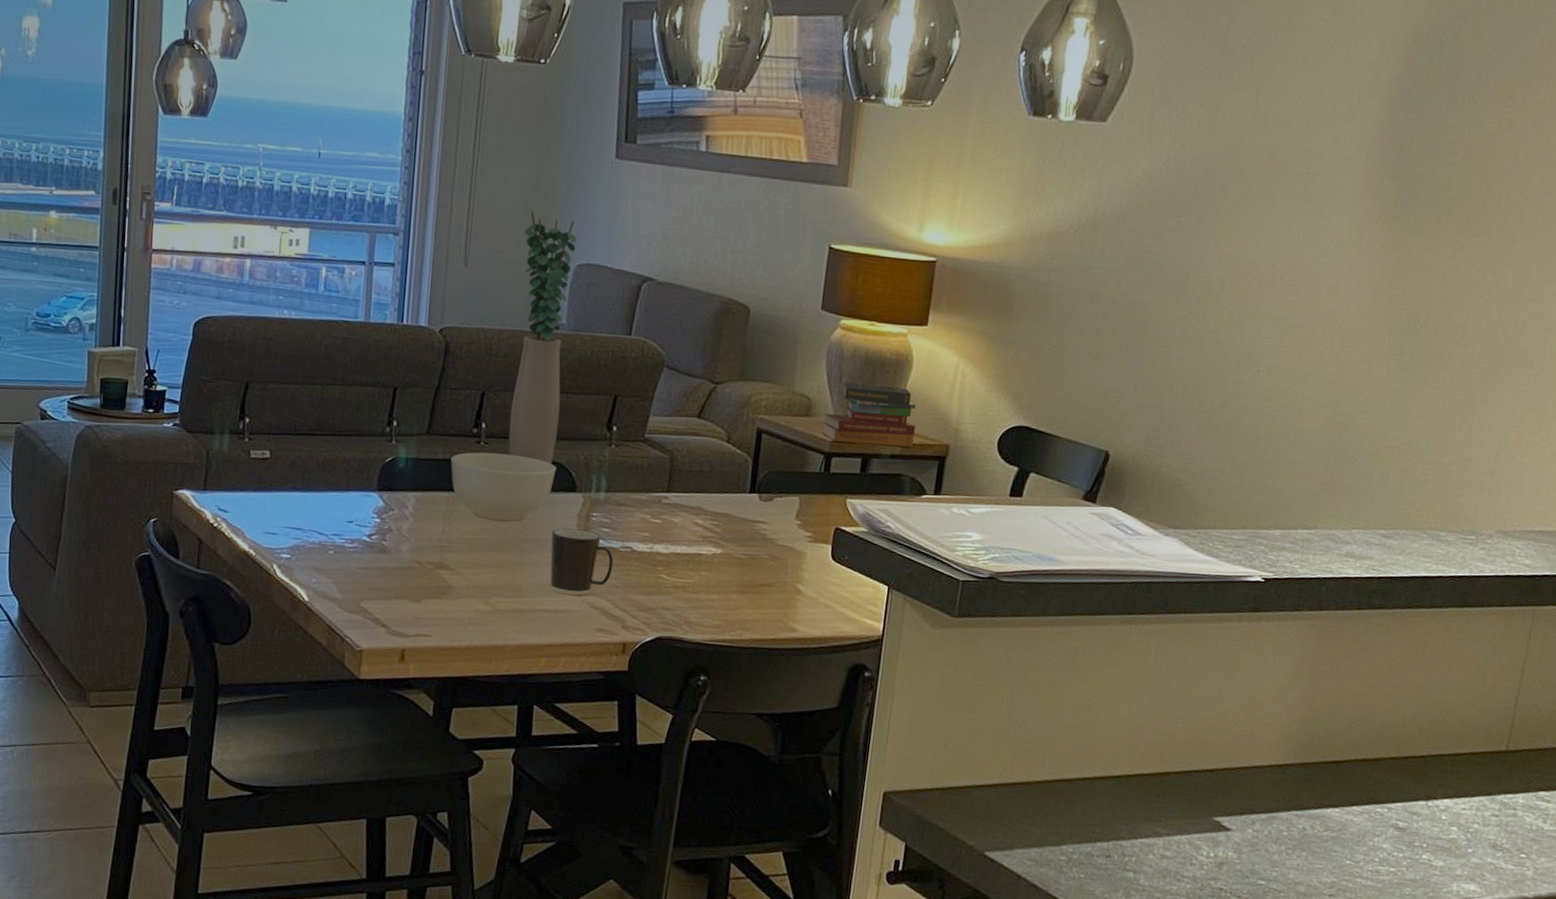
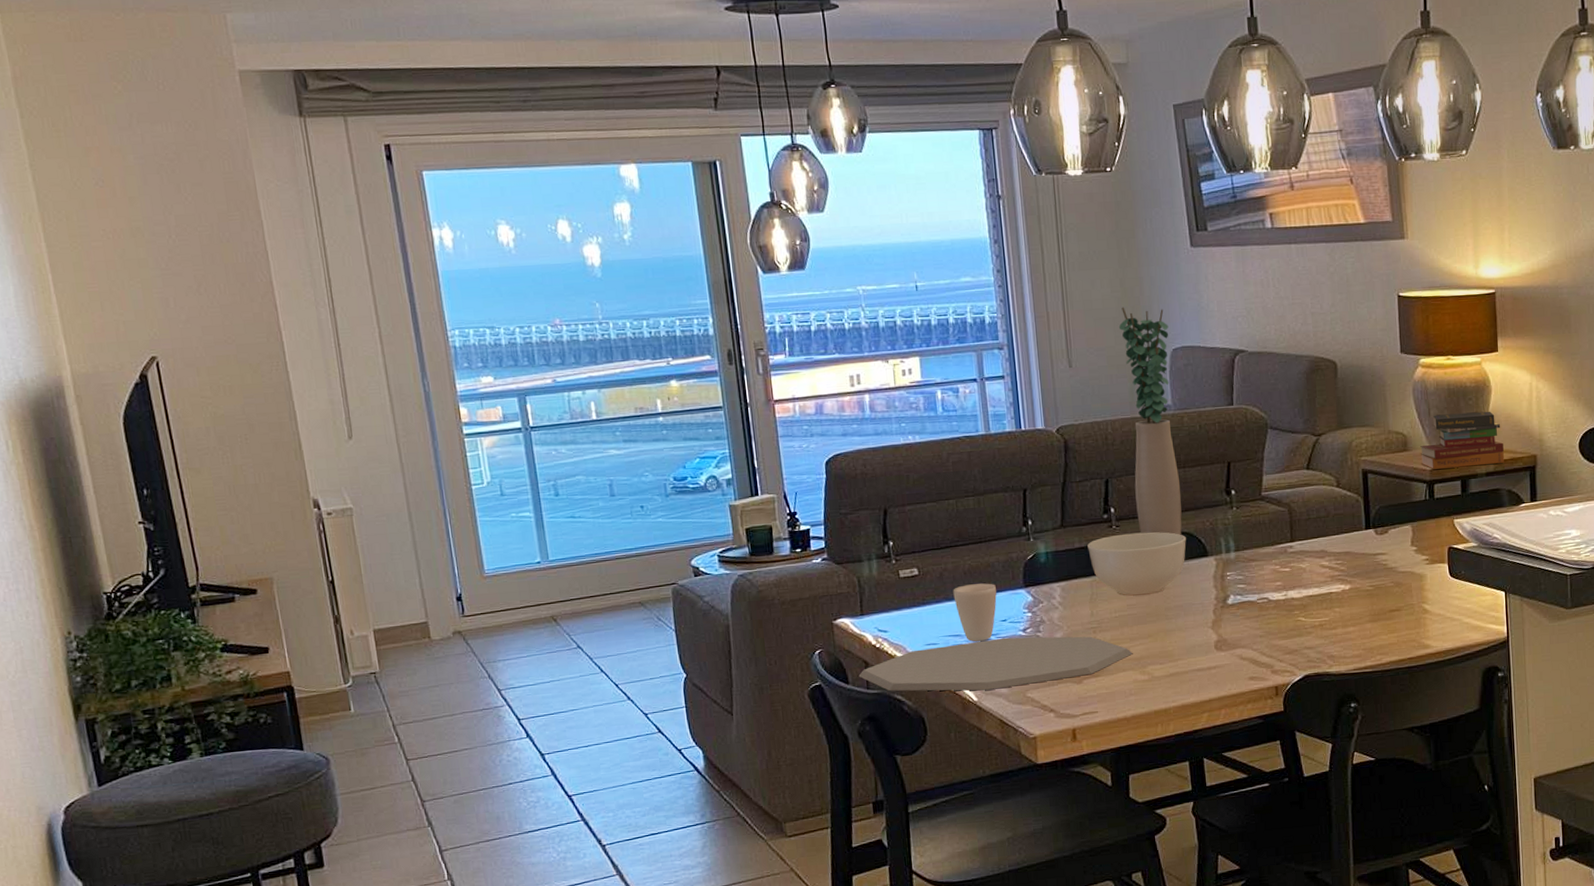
placemat: none [190,536,479,596] -> present [858,636,1133,692]
cup: none [302,477,348,540] -> present [953,583,997,642]
mug: present [550,528,614,596] -> none [1192,589,1254,652]

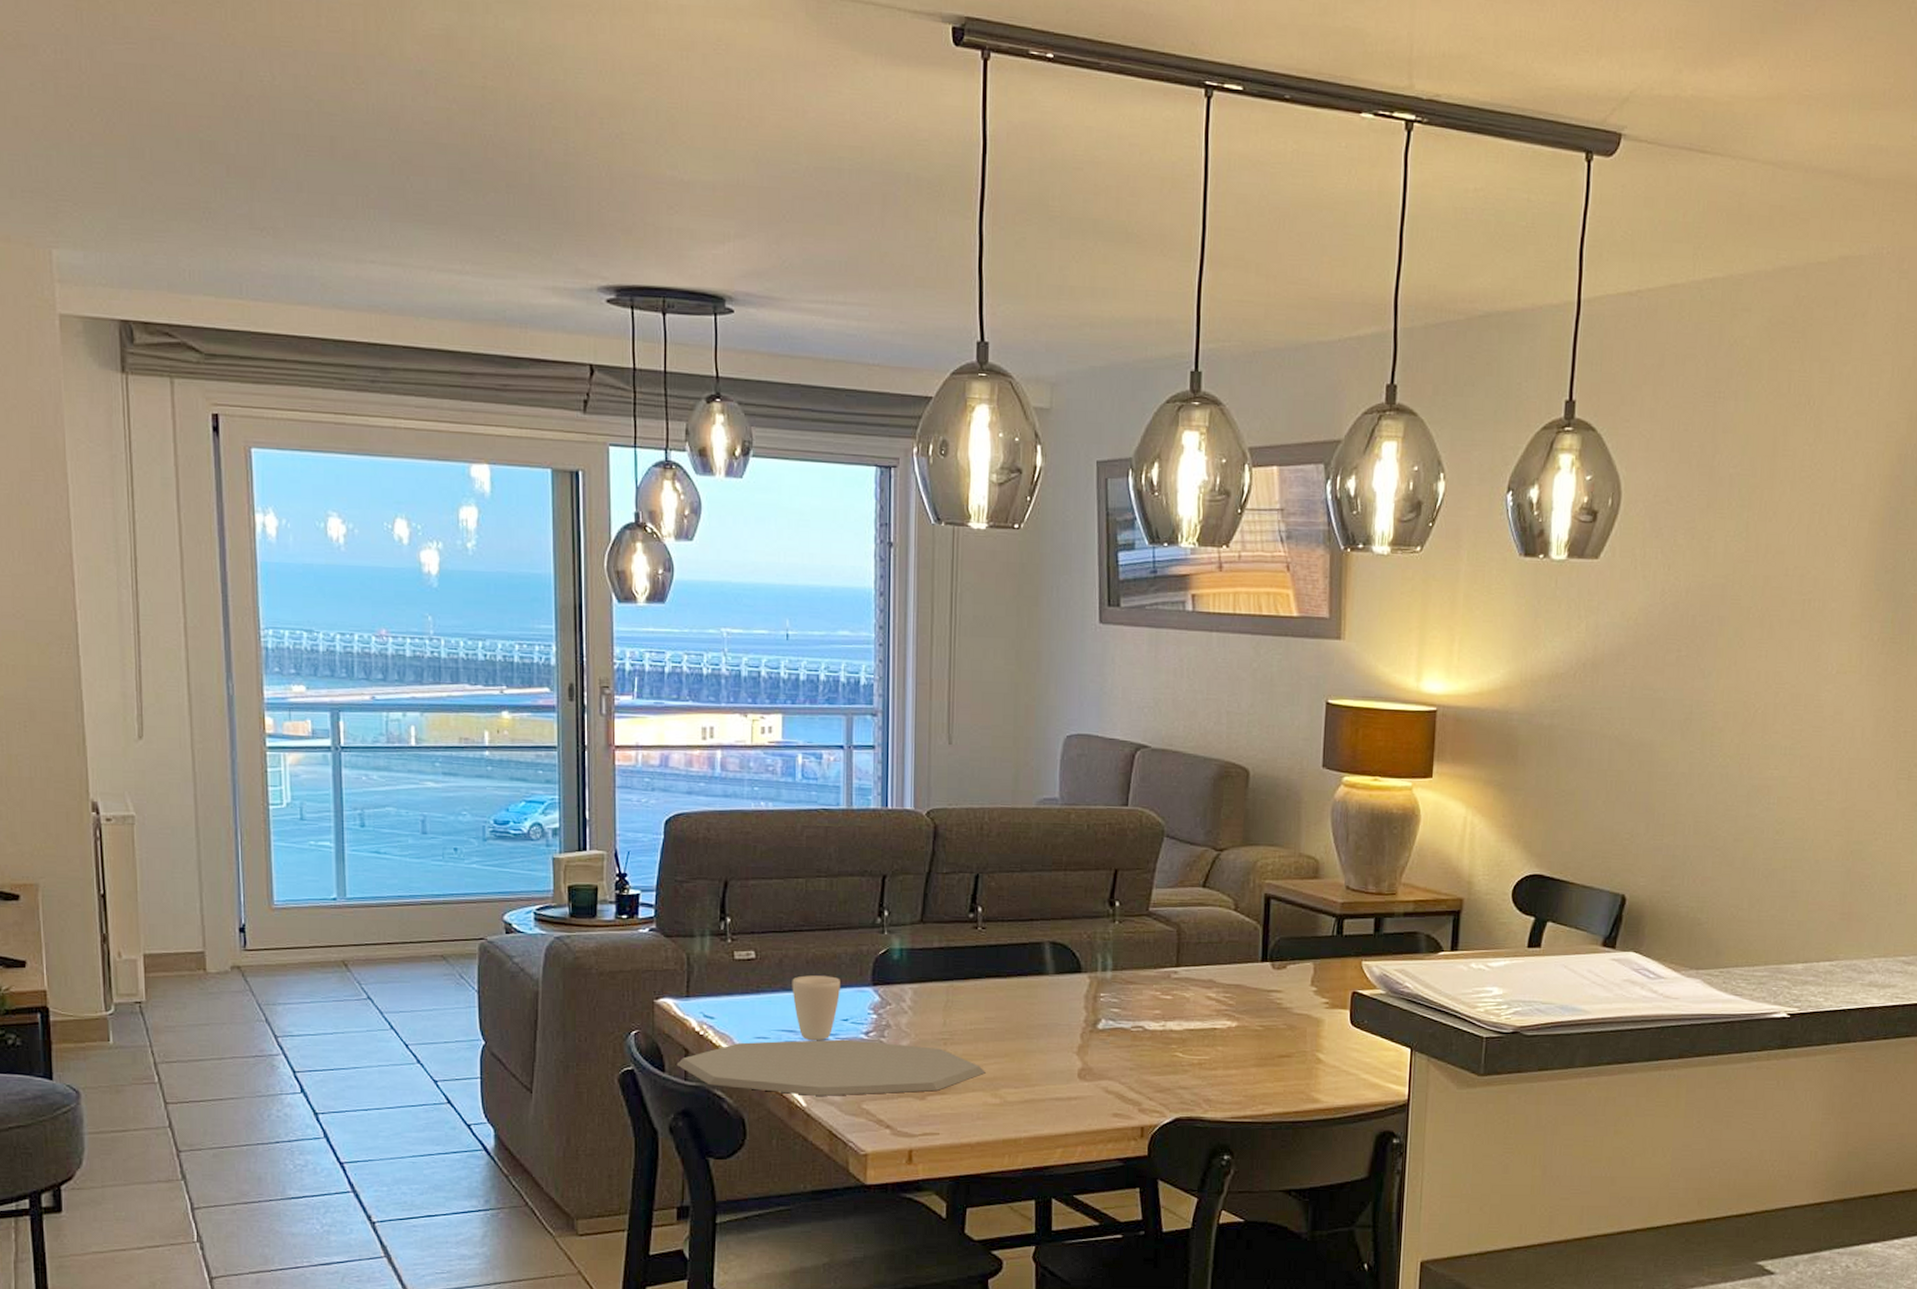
bowl: present [1087,531,1186,596] -> none [948,937,1059,1008]
vase: present [1118,307,1182,535] -> none [1007,682,1065,946]
books: present [1420,411,1504,469] -> none [1332,841,1427,904]

